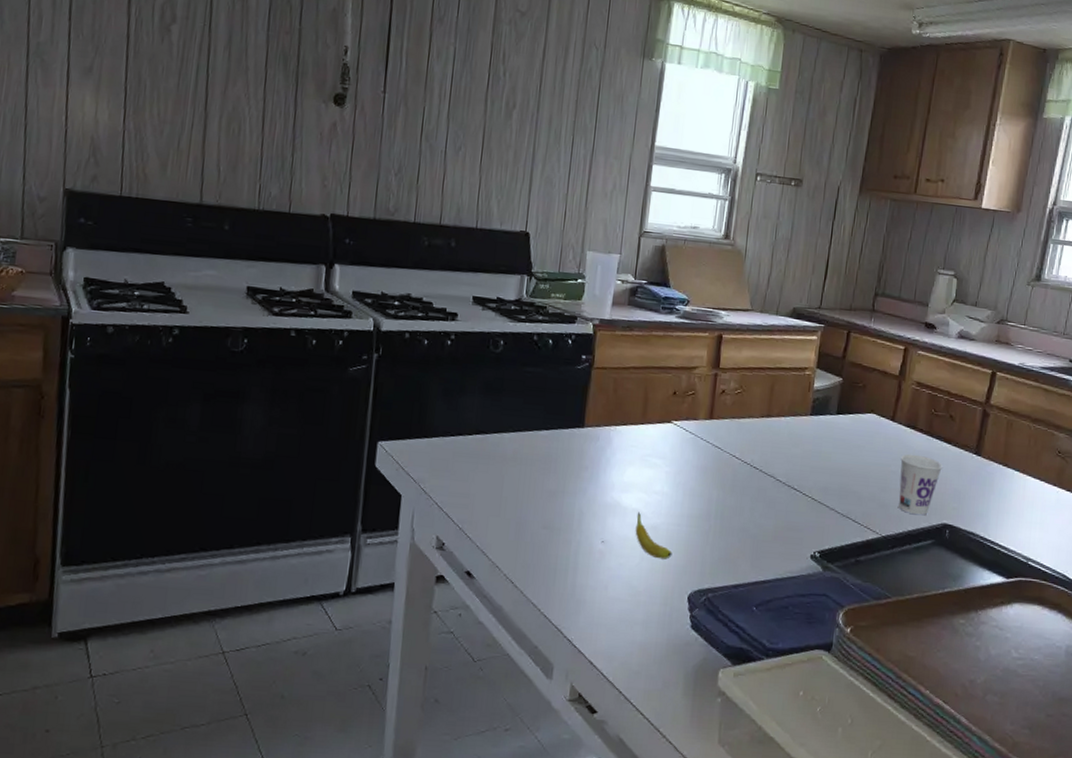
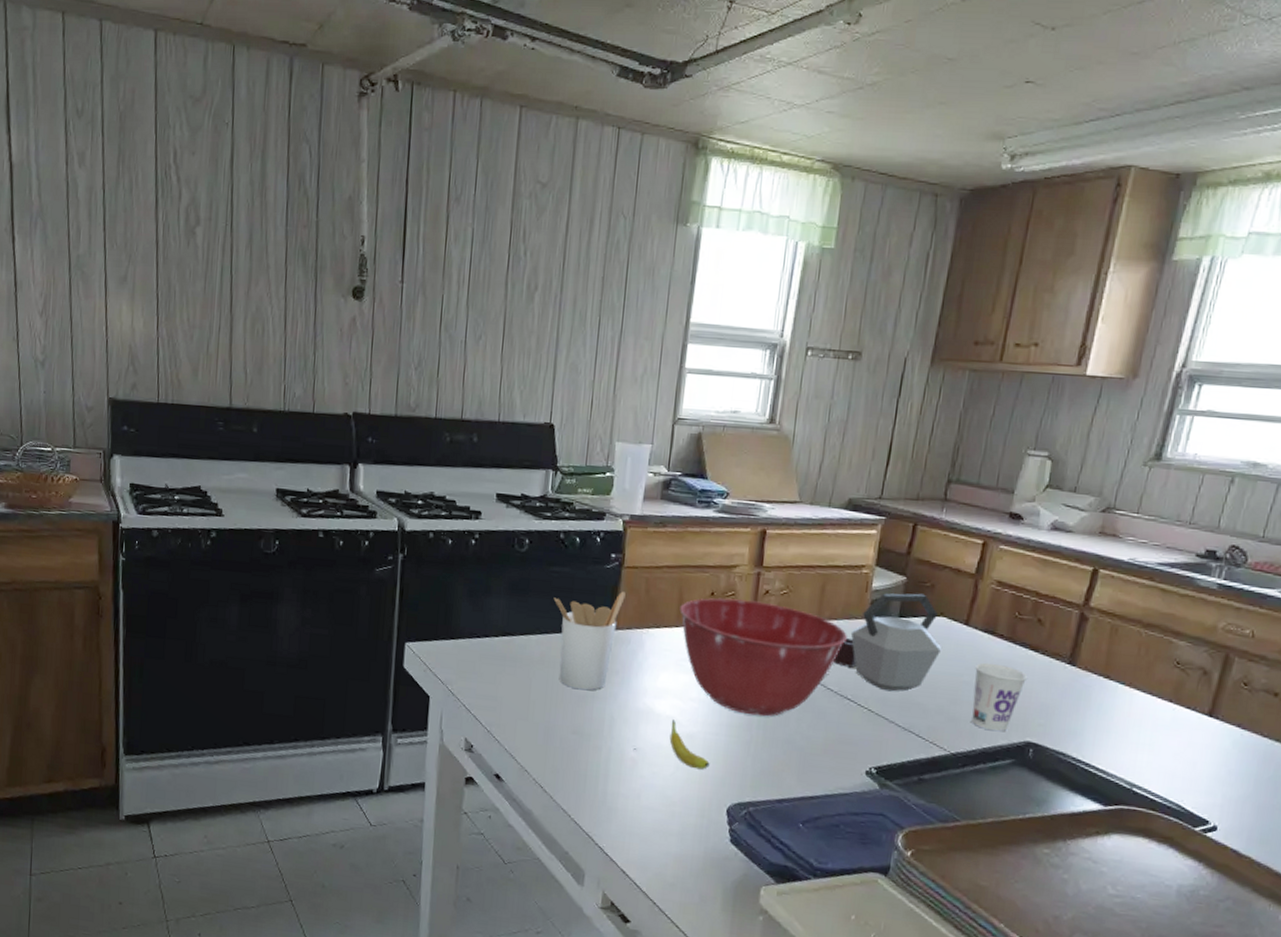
utensil holder: none [526,391,595,486] -> present [553,591,626,691]
mixing bowl: none [645,397,793,507] -> present [679,598,847,717]
kettle: none [782,392,872,482] -> present [834,593,941,692]

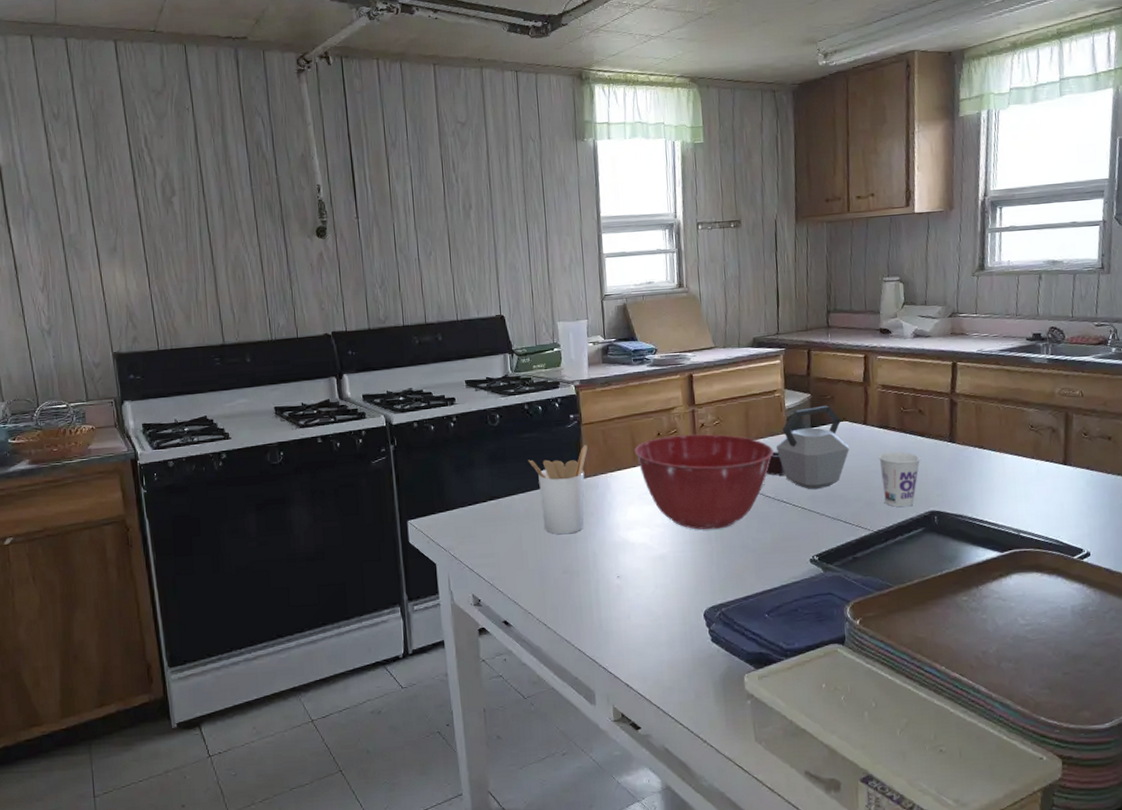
fruit: present [669,719,710,770] -> none [644,545,683,584]

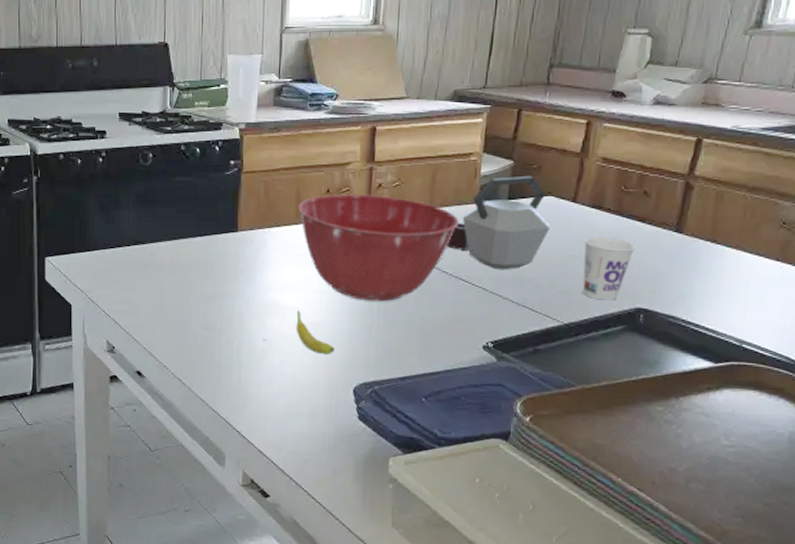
utensil holder: present [528,445,588,535] -> none [179,195,246,290]
fruit: none [644,545,683,584] -> present [296,310,335,355]

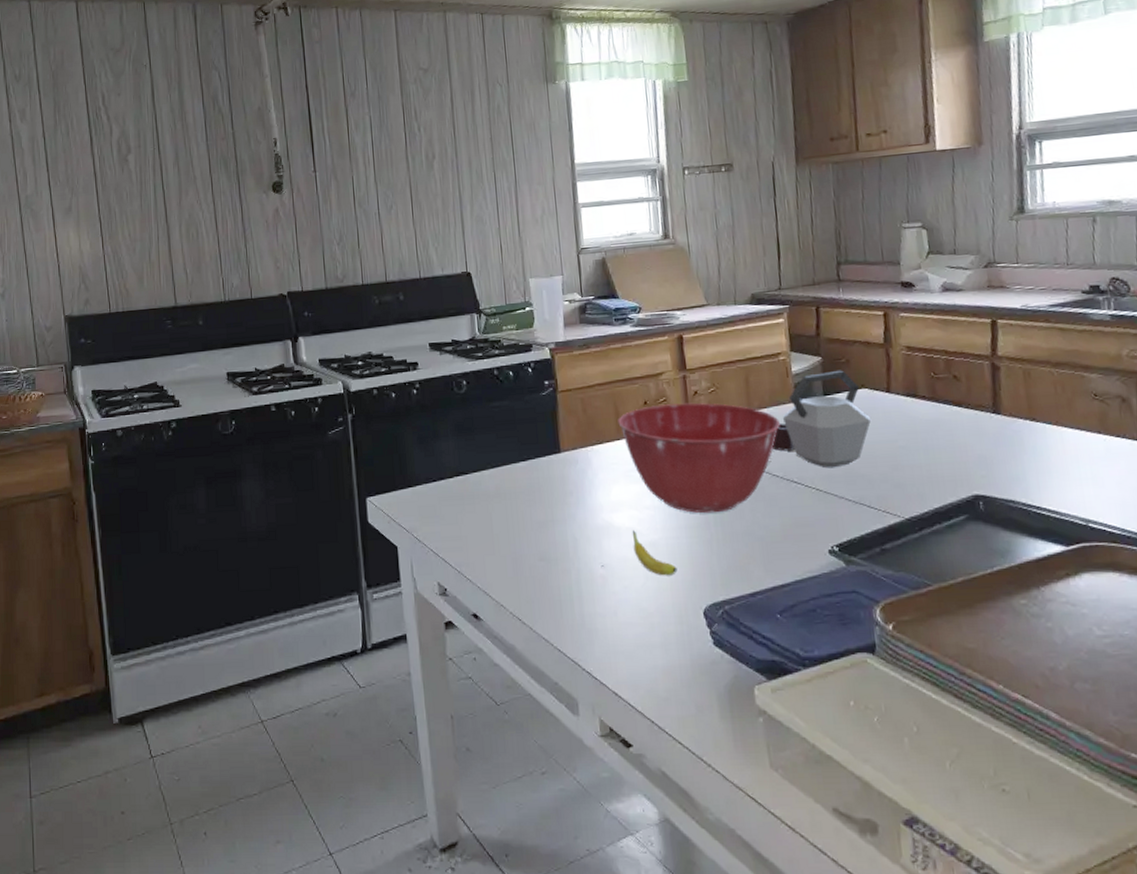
cup: present [582,236,636,301] -> none [907,424,959,490]

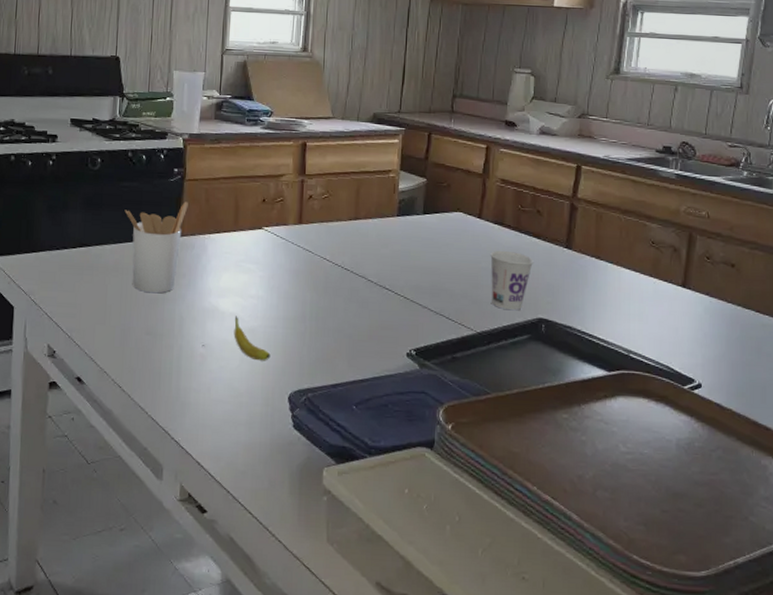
utensil holder: none [498,414,565,516] -> present [124,201,188,294]
mixing bowl: present [618,403,780,514] -> none [236,204,381,309]
kettle: present [772,370,871,468] -> none [372,192,460,280]
cup: none [907,424,959,490] -> present [490,250,534,311]

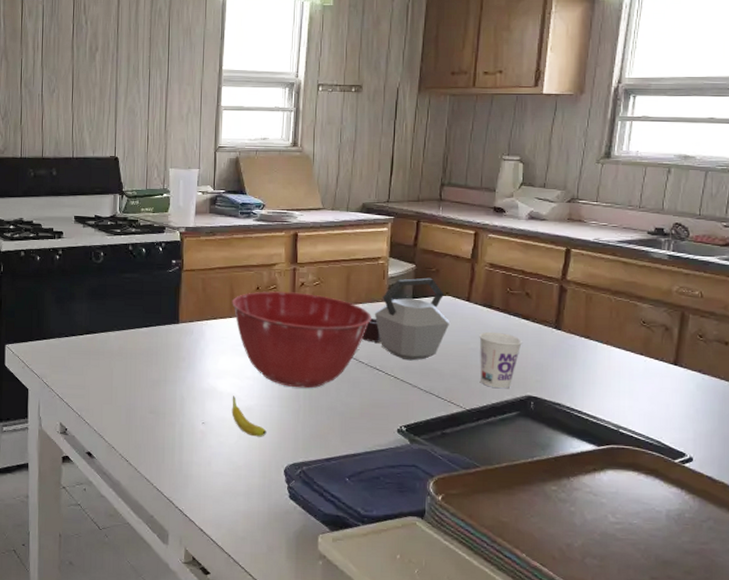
utensil holder: present [124,201,188,294] -> none [127,291,186,376]
mixing bowl: none [236,204,381,309] -> present [232,291,371,389]
kettle: none [372,192,460,280] -> present [362,277,449,361]

